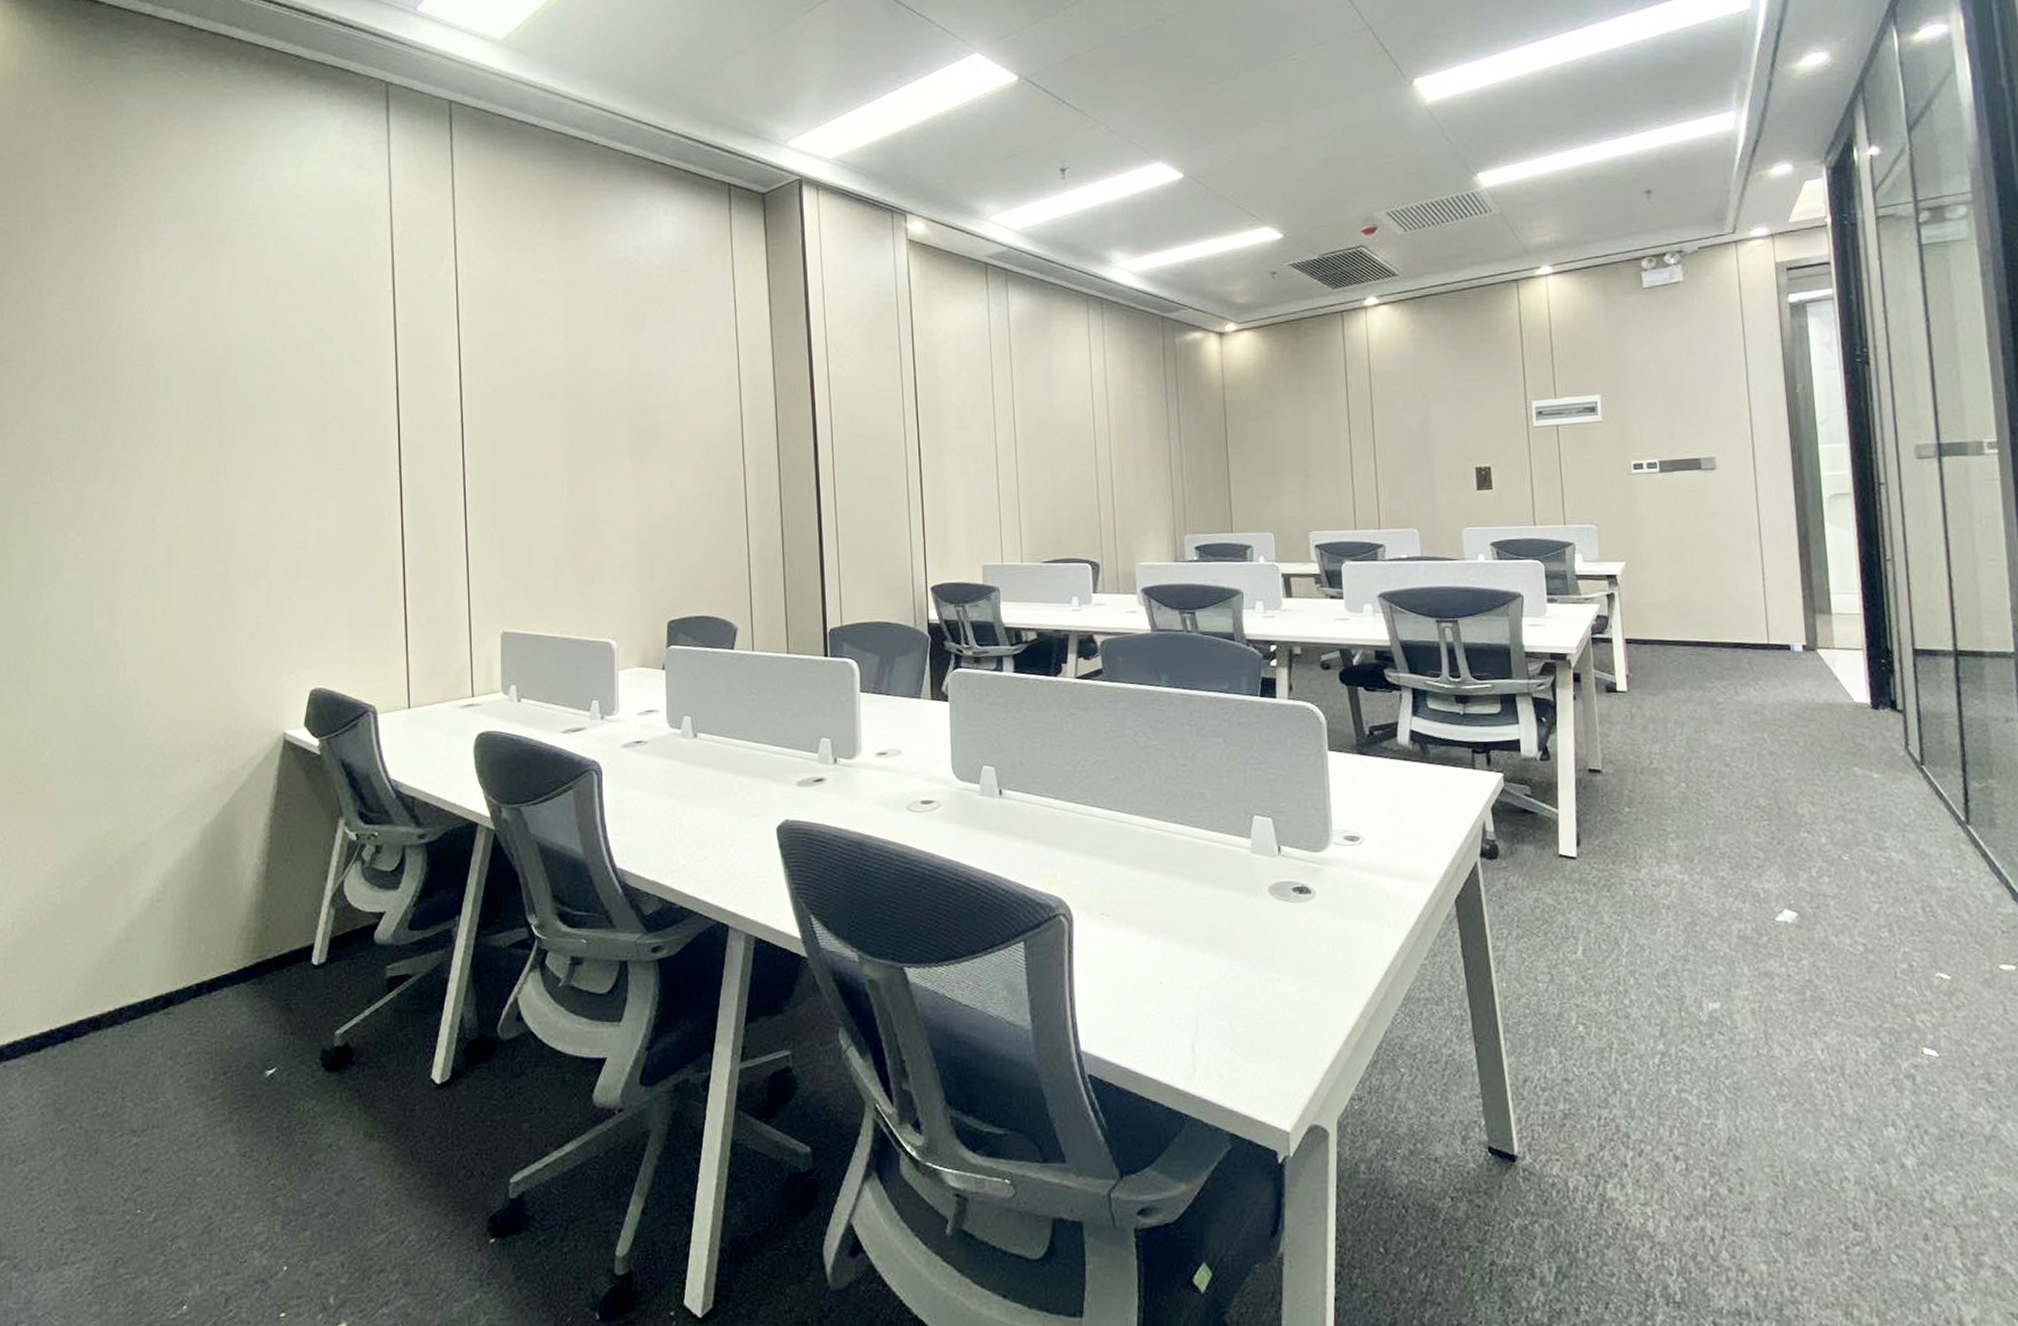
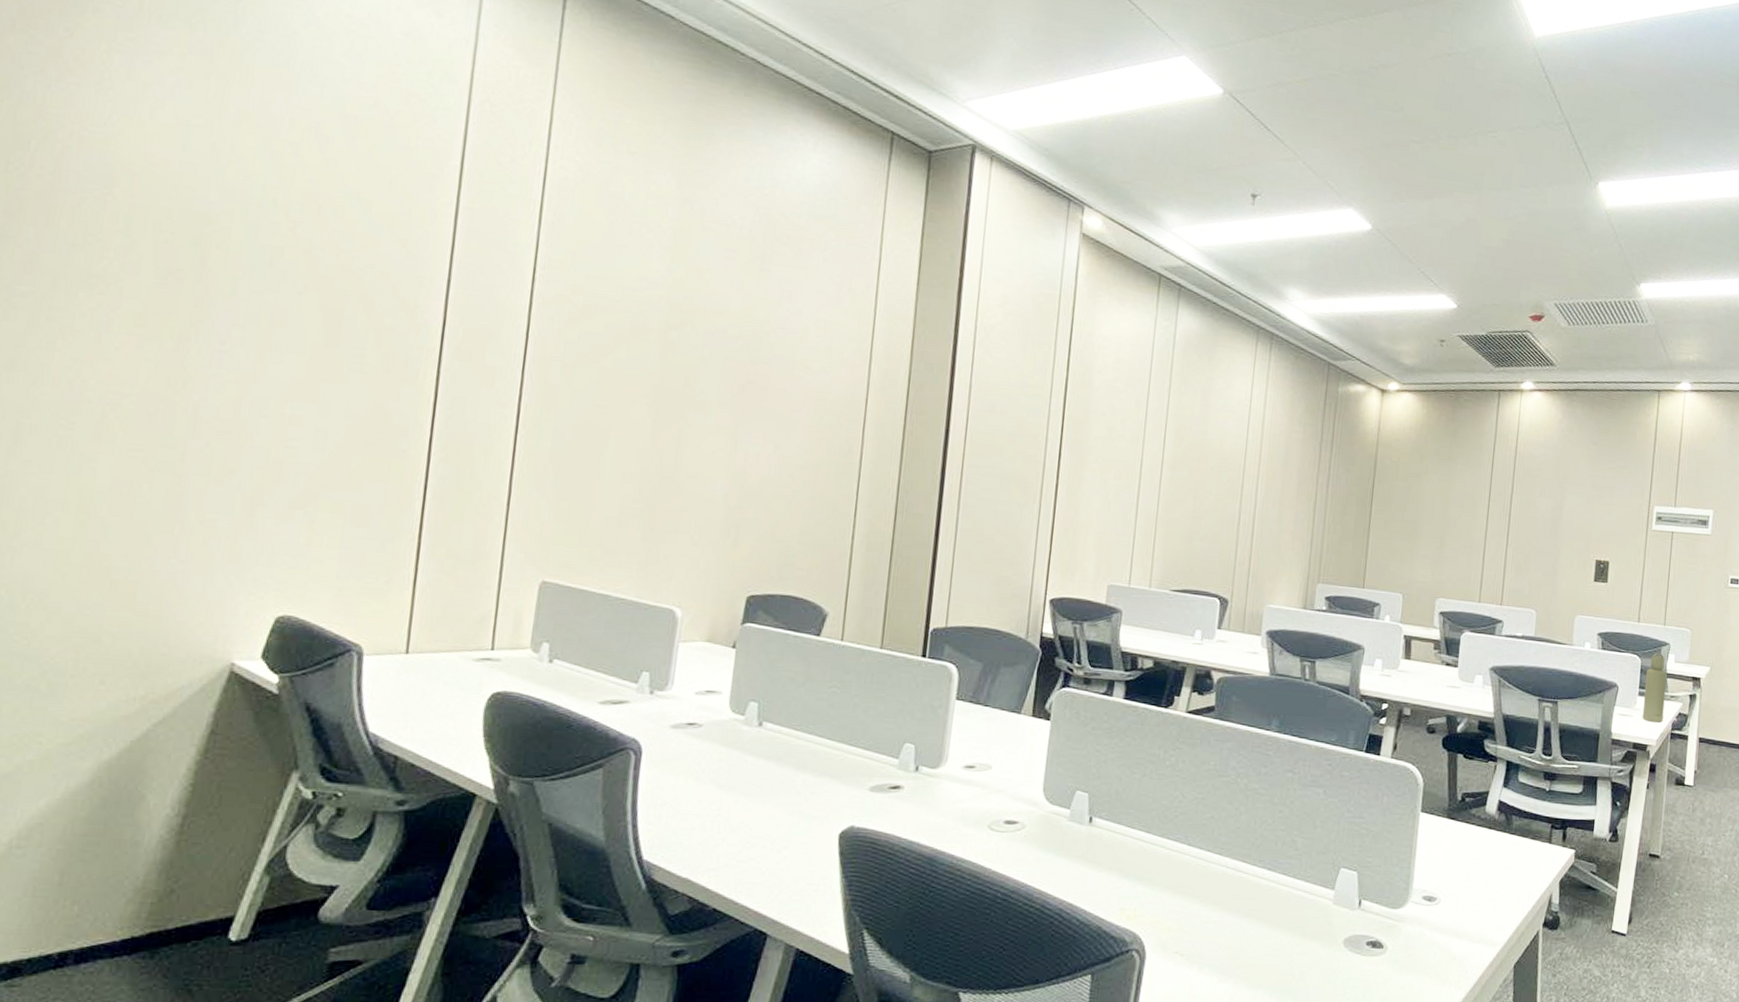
bottle: none [1552,554,1580,630] -> present [1642,652,1667,724]

